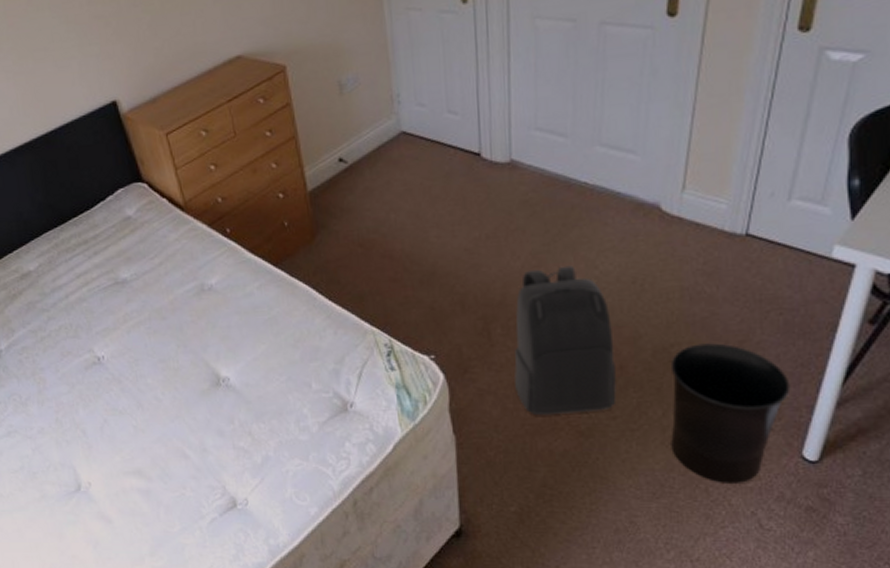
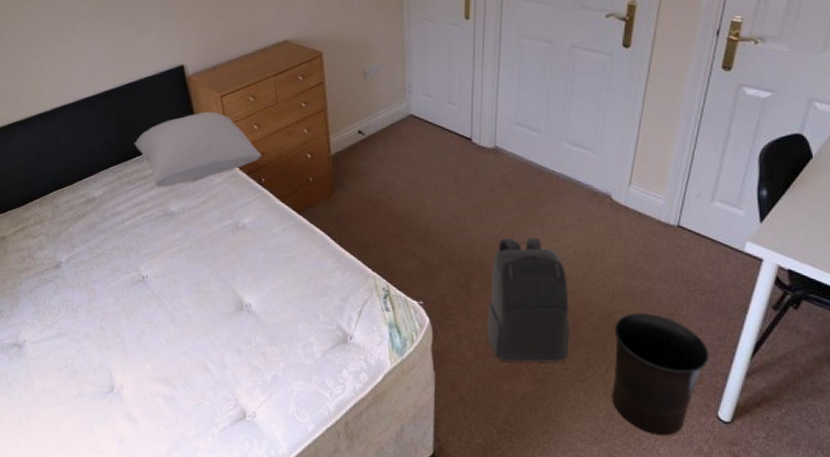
pillow: none [67,154,223,252] -> present [133,112,261,188]

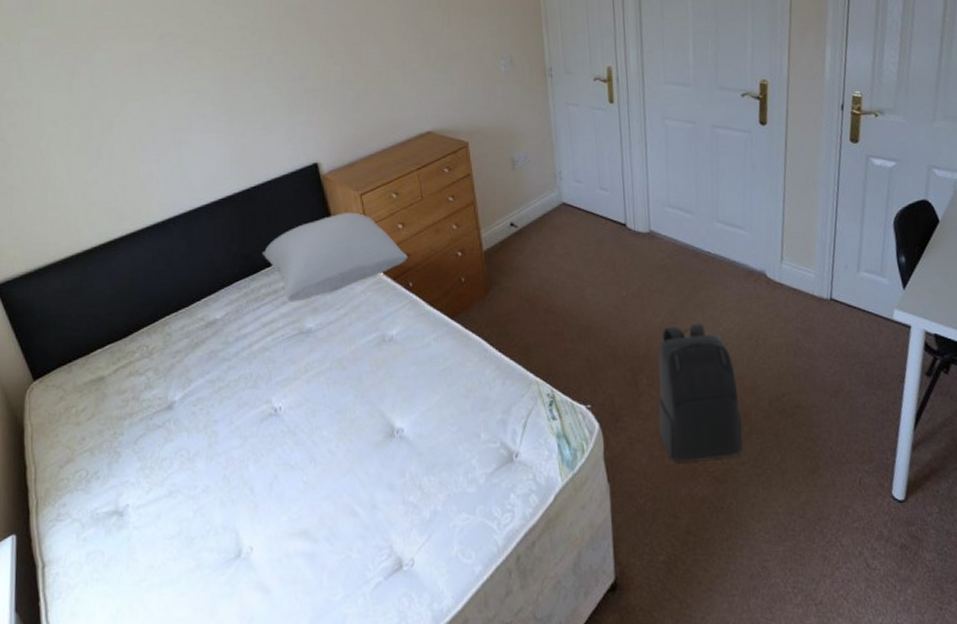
waste bin: present [612,312,710,436] -> none [784,393,877,524]

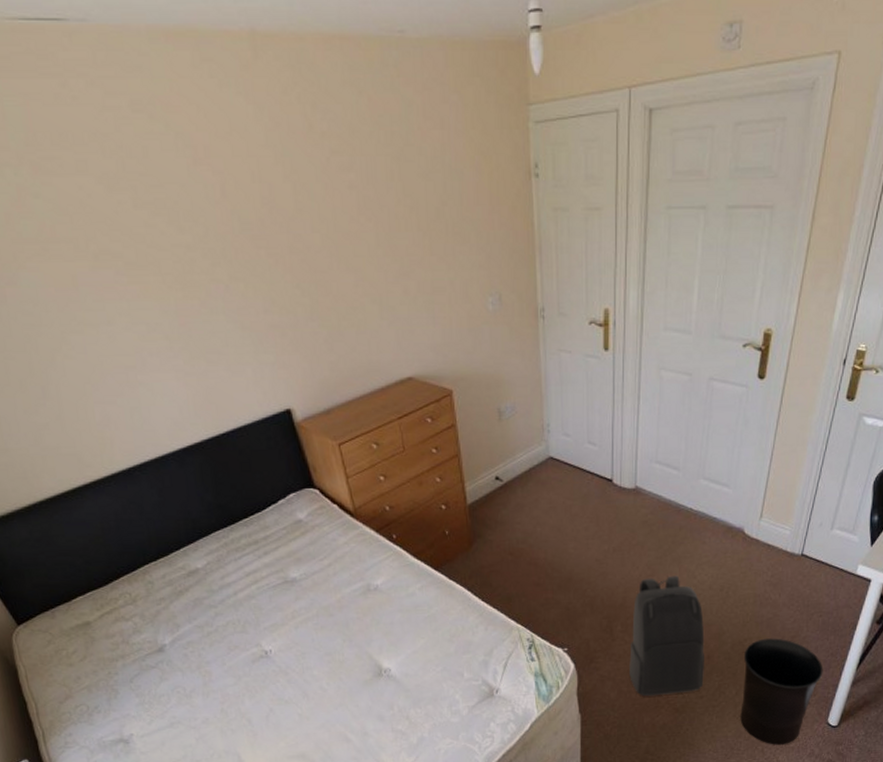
pillow: present [261,212,408,302] -> none [238,463,391,553]
waste bin: none [784,393,877,524] -> present [740,638,823,745]

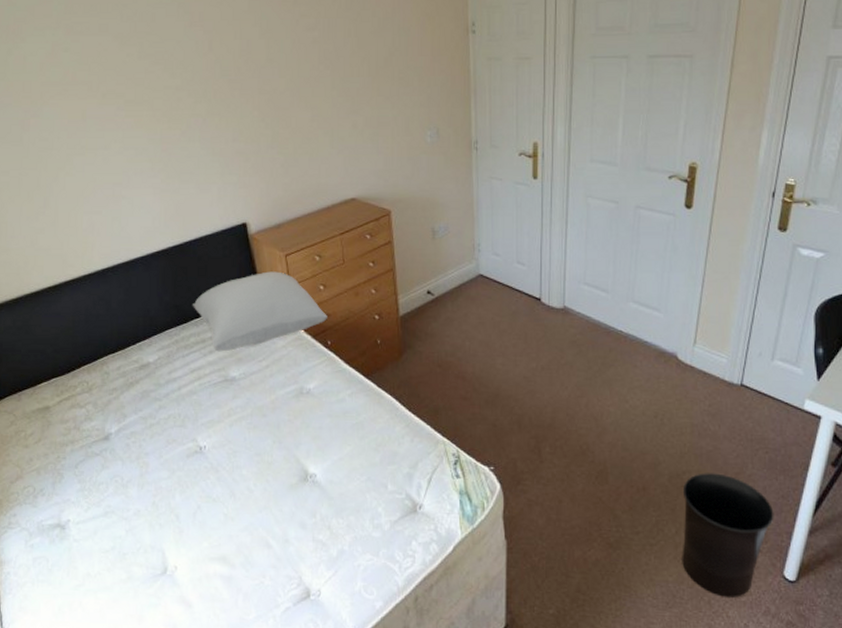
pillow: none [238,463,391,553] -> present [192,271,327,352]
backpack: present [629,575,705,697] -> none [559,398,640,527]

